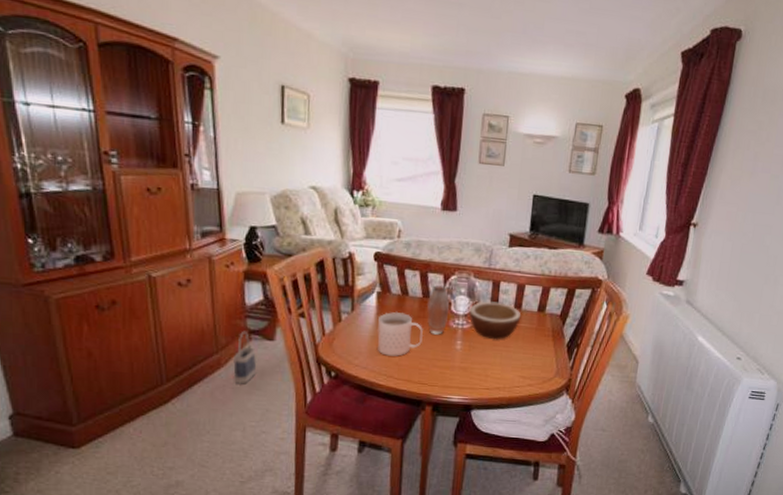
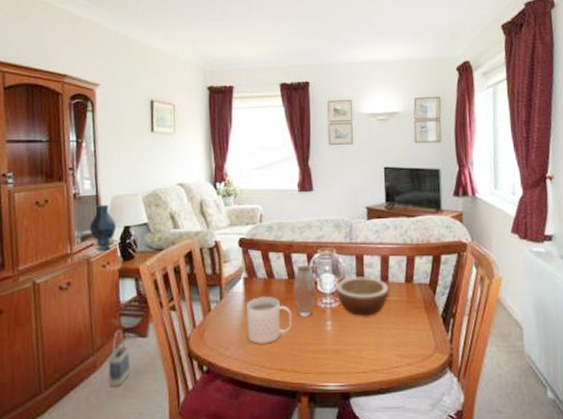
vase: none [210,200,242,250] -> present [89,205,117,250]

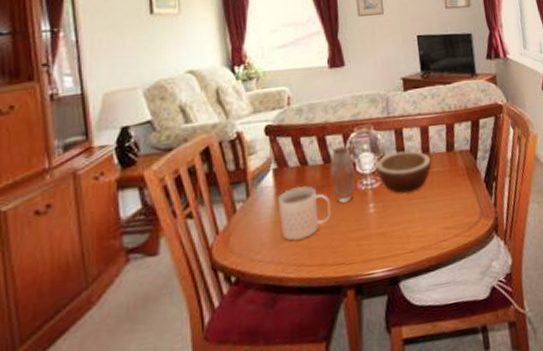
vase: present [89,205,117,250] -> none [74,104,112,160]
bag: present [108,329,131,387] -> none [108,251,139,323]

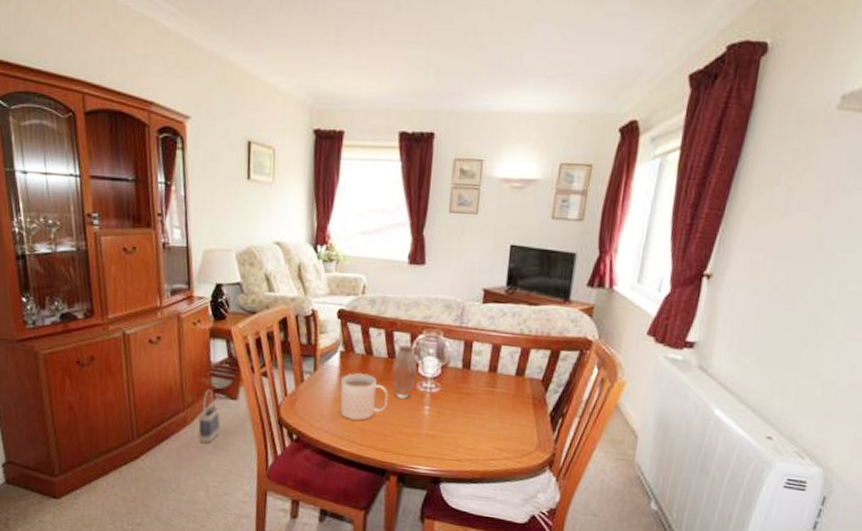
bag: none [108,251,139,323] -> present [198,389,221,444]
bowl: present [375,150,432,193] -> none [438,363,497,406]

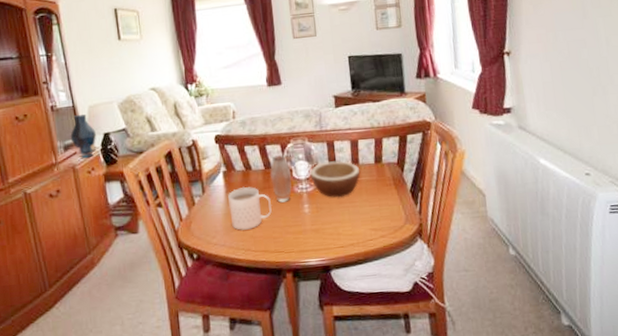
vase: none [179,258,209,308] -> present [70,114,97,158]
bag: present [198,389,221,444] -> none [104,228,127,280]
bowl: none [438,363,497,406] -> present [310,161,361,198]

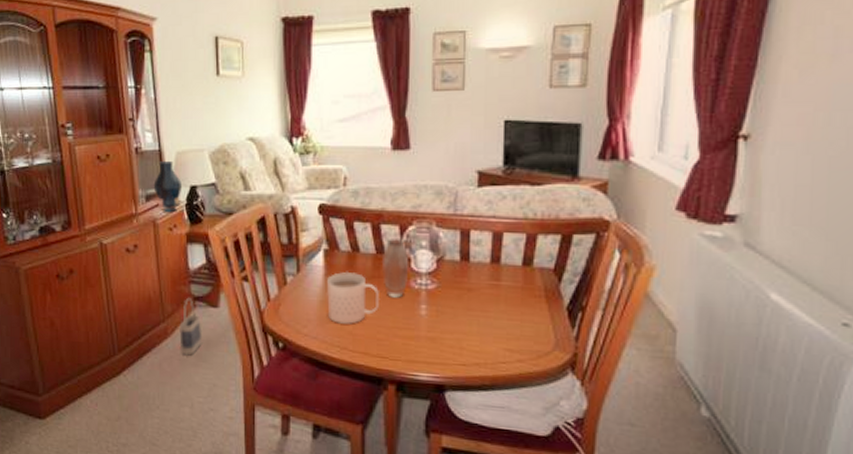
bag: none [104,228,127,280] -> present [179,297,202,356]
bowl: present [310,161,361,198] -> none [433,255,501,303]

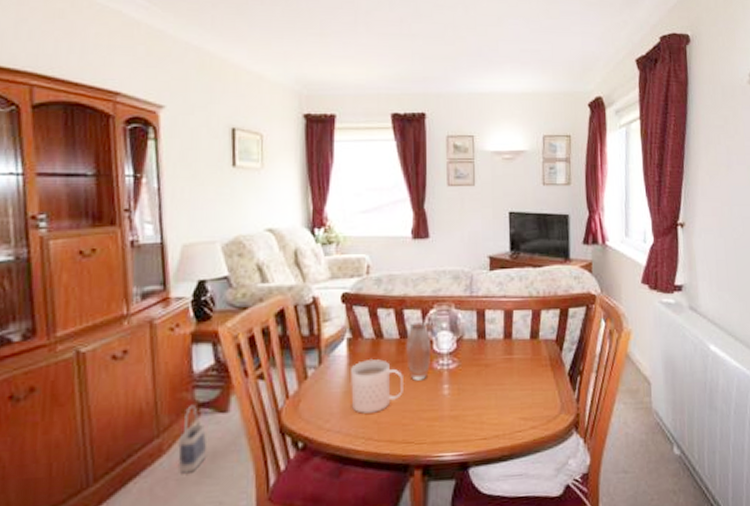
vase: present [153,161,183,212] -> none [152,255,189,310]

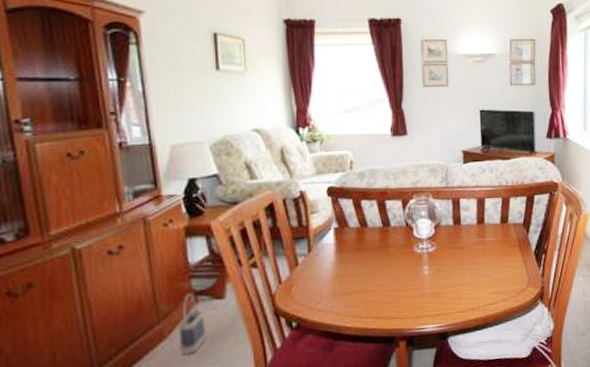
mug: present [349,358,405,414] -> none [337,245,389,295]
vase: present [405,323,432,381] -> none [387,212,412,264]

